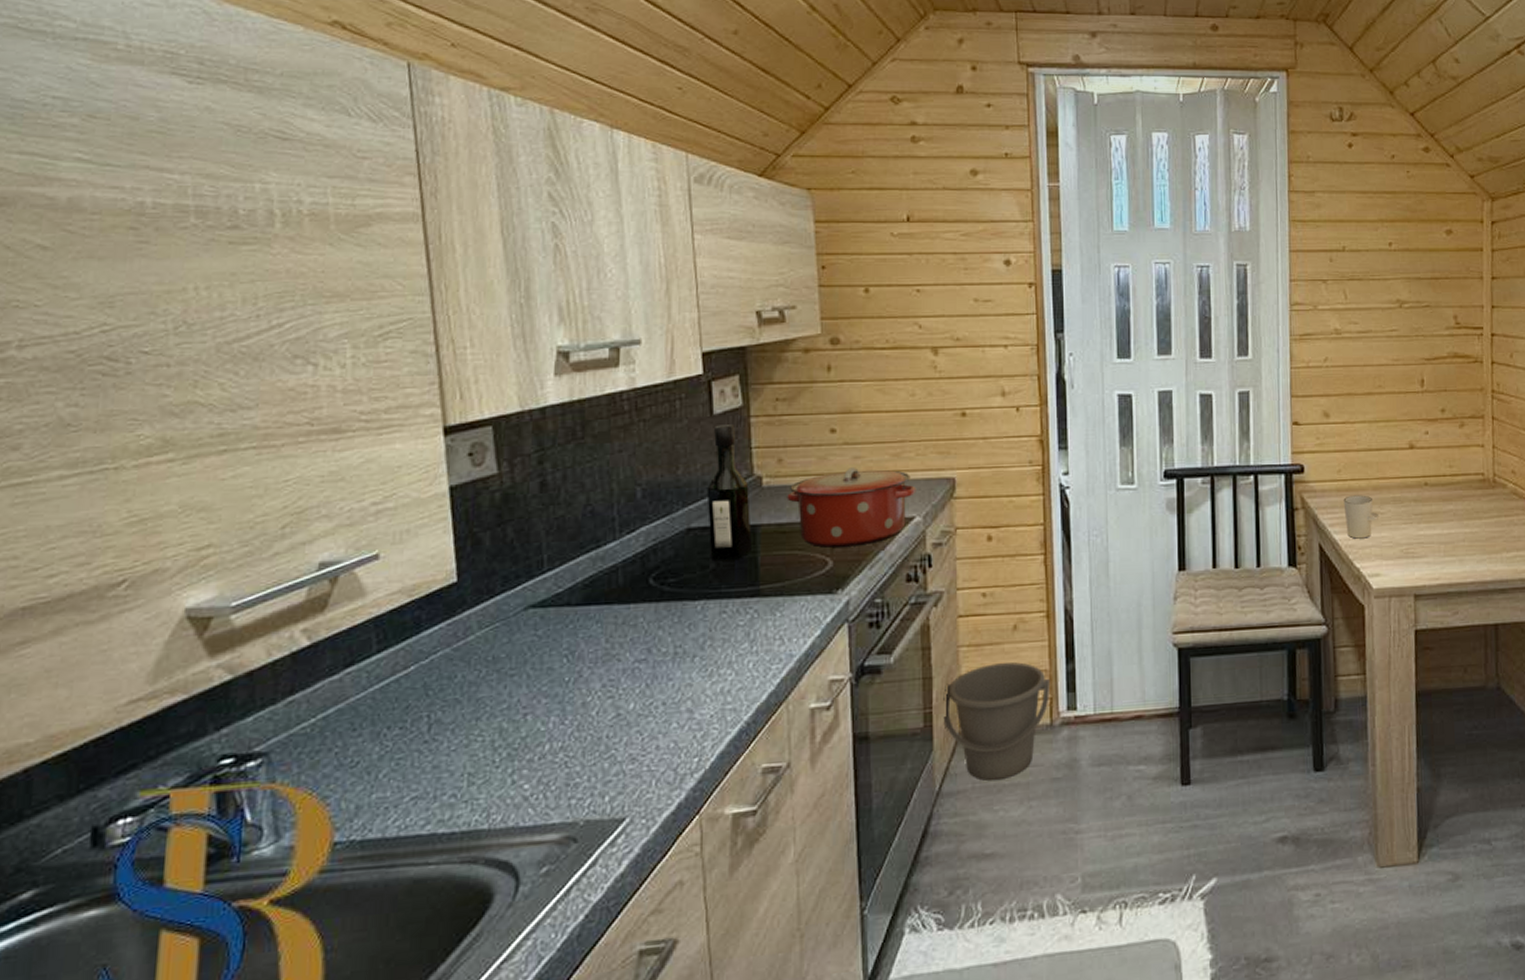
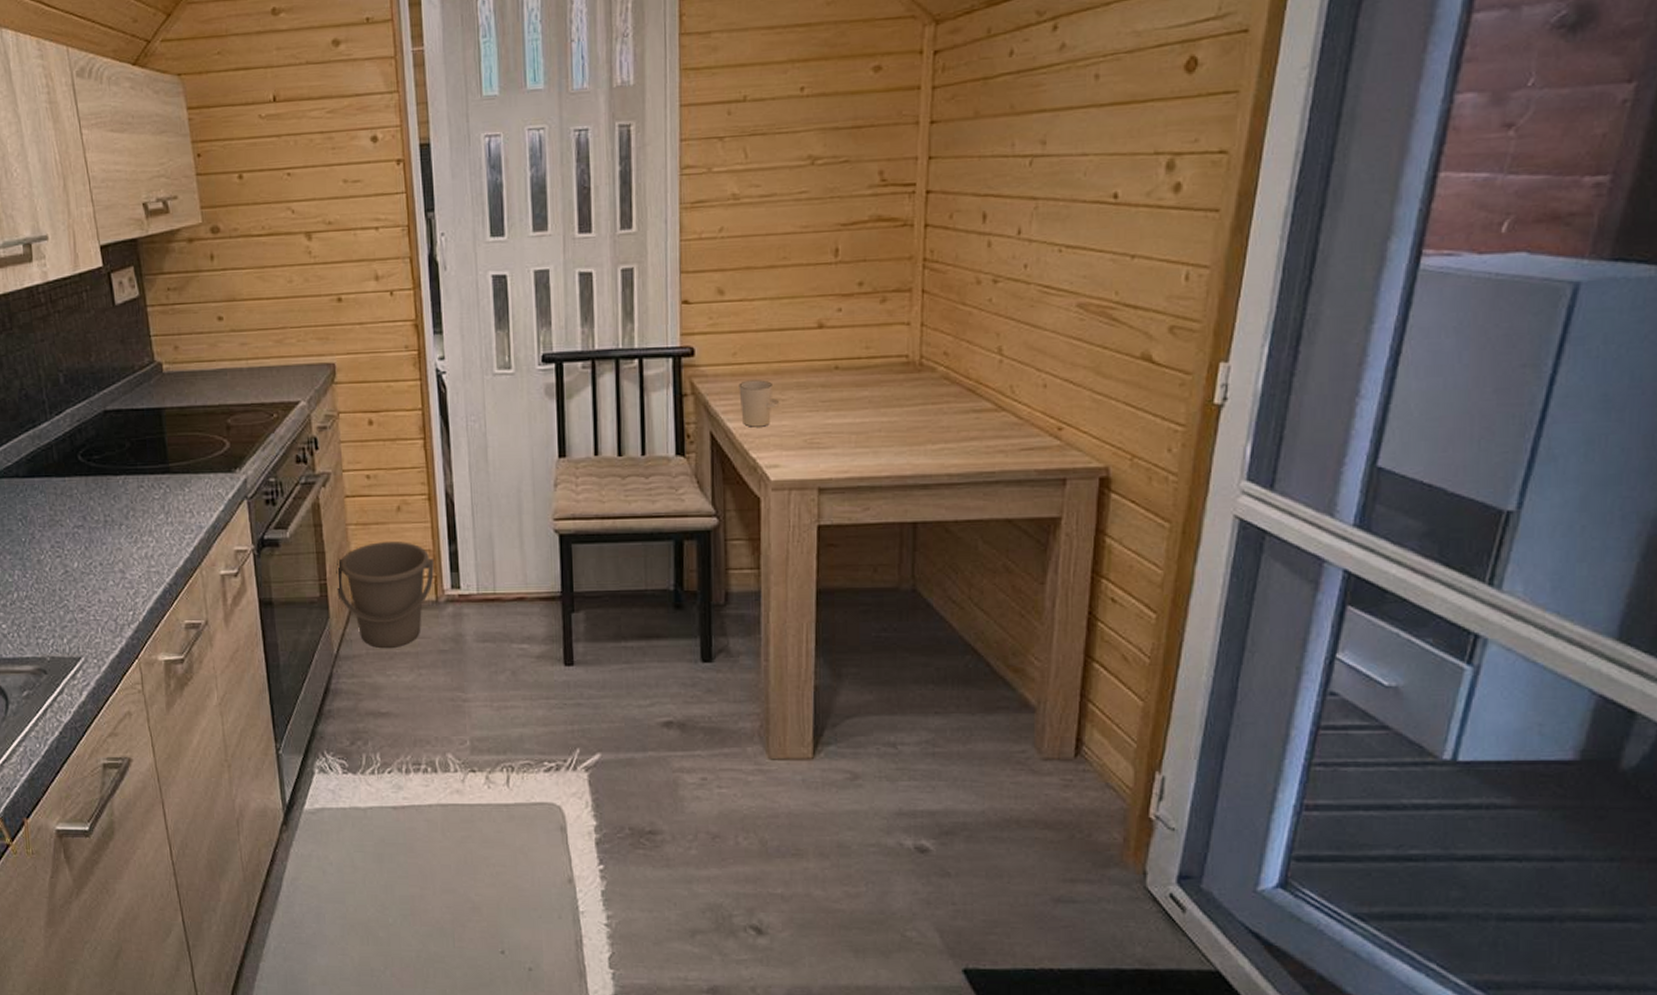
bottle: present [706,425,753,560] -> none [116,314,160,440]
casserole: present [787,467,916,548] -> none [185,353,300,430]

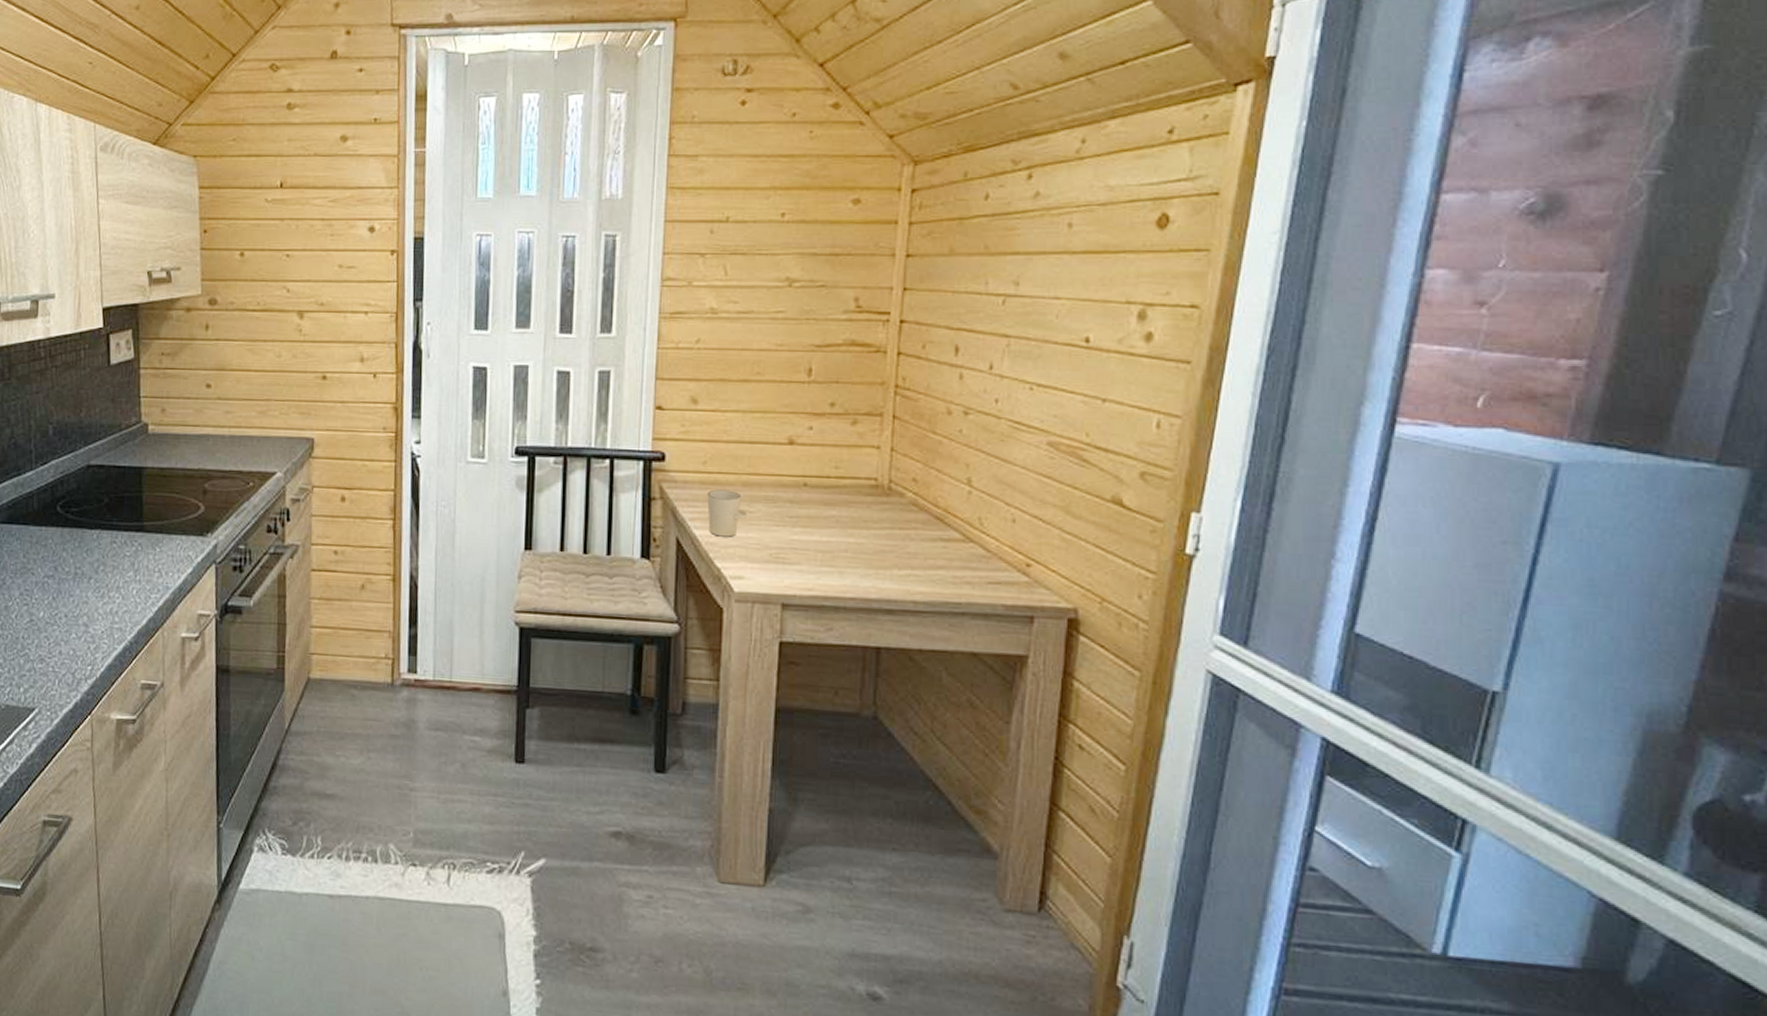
bucket: present [336,542,435,648] -> none [294,618,394,728]

